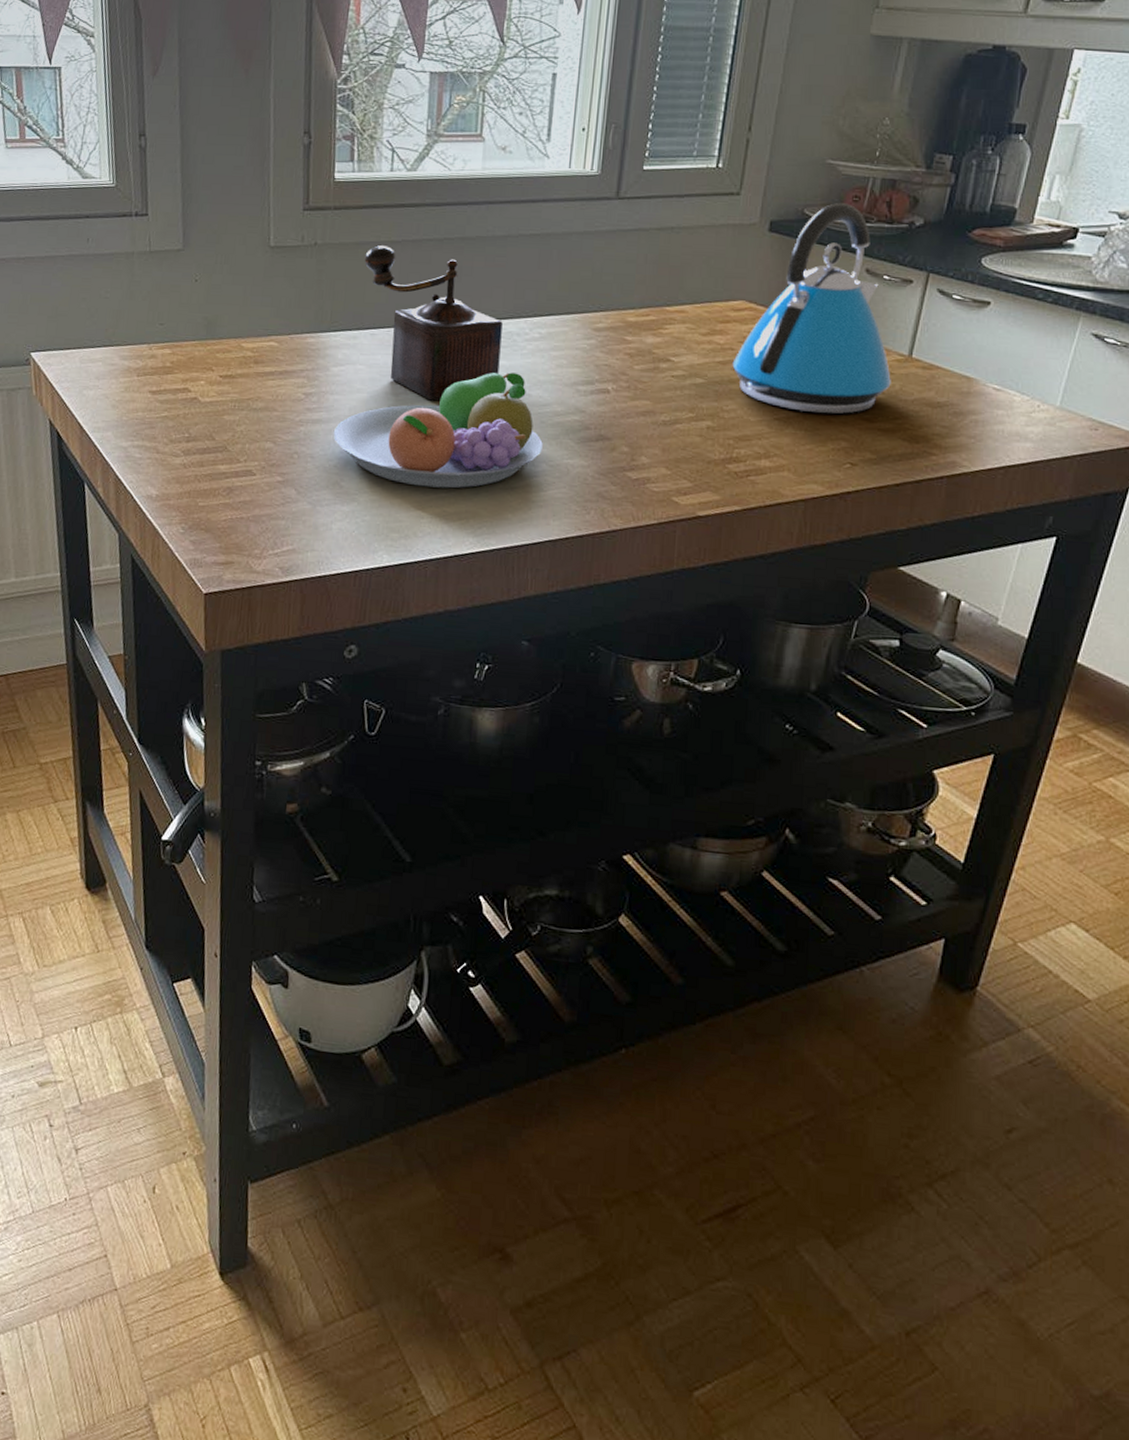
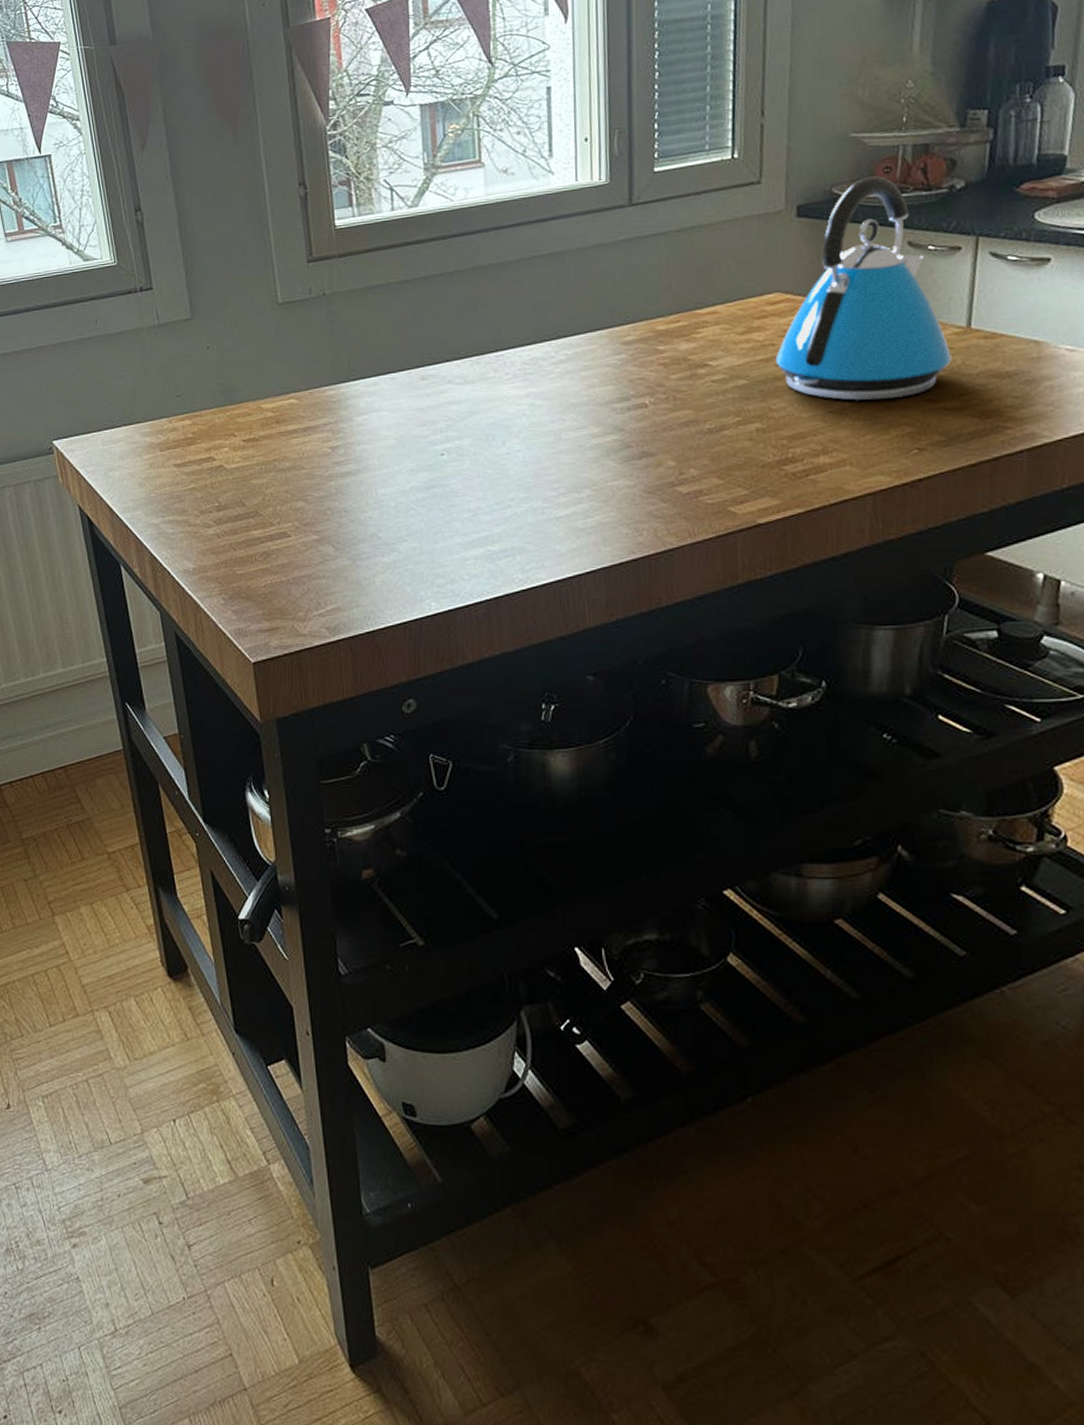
fruit bowl: present [333,372,543,489] -> none [364,399,584,528]
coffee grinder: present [364,245,503,401] -> none [375,286,528,439]

